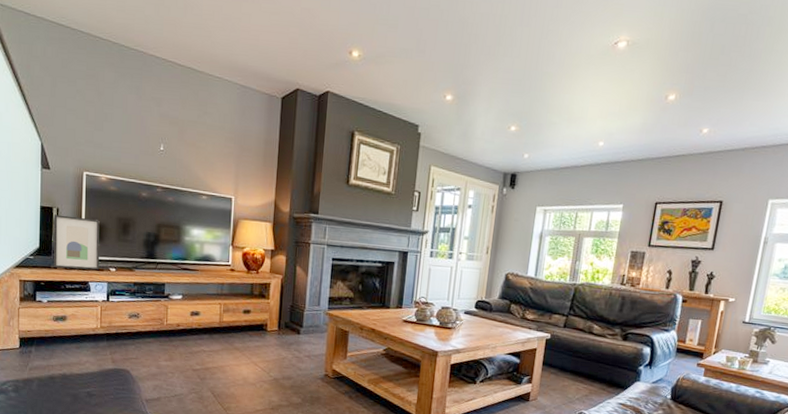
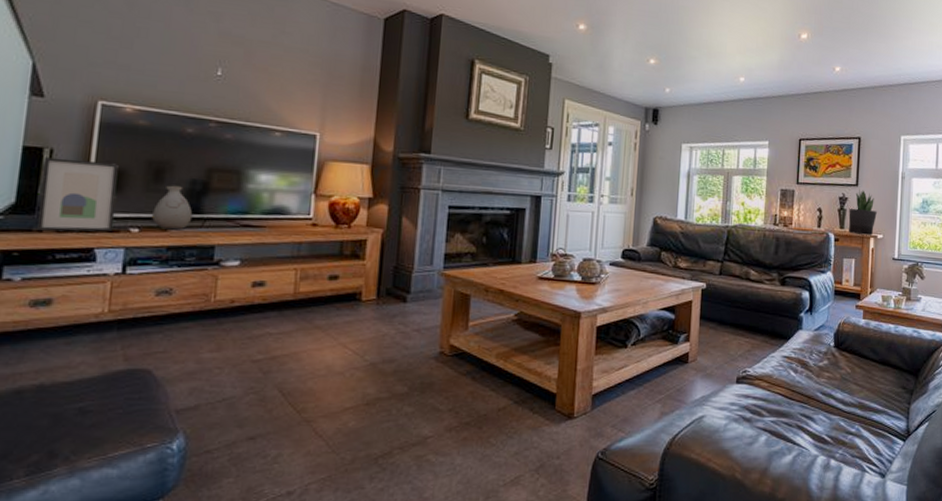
vase: none [123,236,149,271] -> present [152,185,193,230]
planter: none [698,252,732,299] -> present [848,188,877,236]

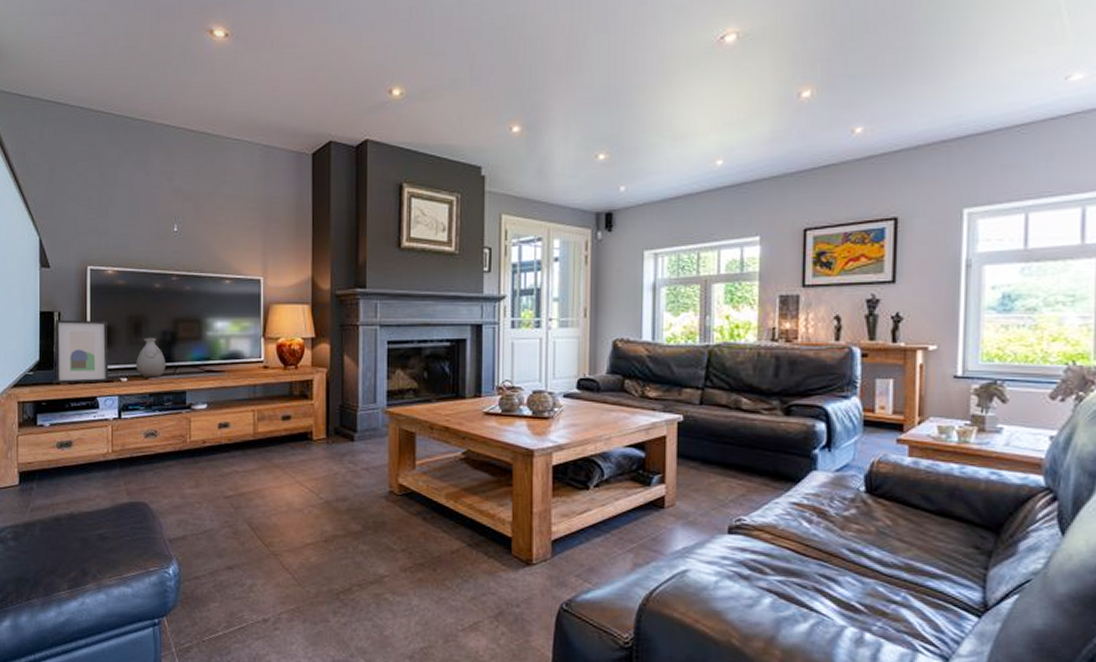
planter: present [848,188,877,236] -> none [882,286,927,348]

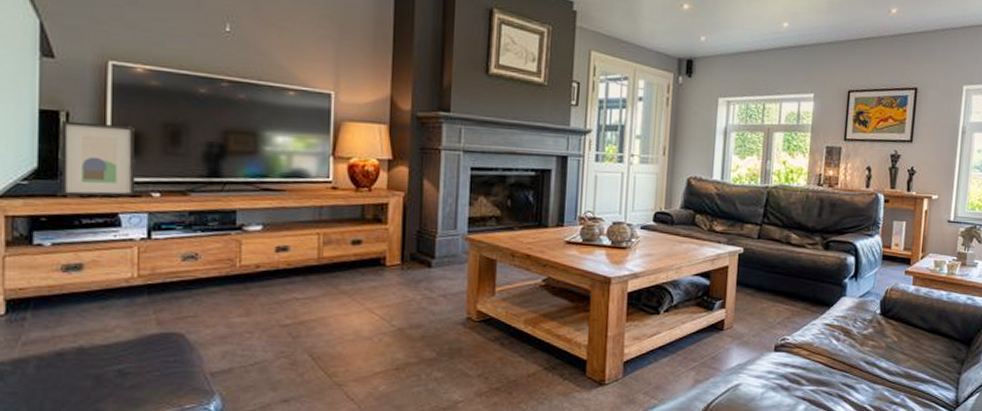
vase: present [136,337,166,378] -> none [172,148,212,195]

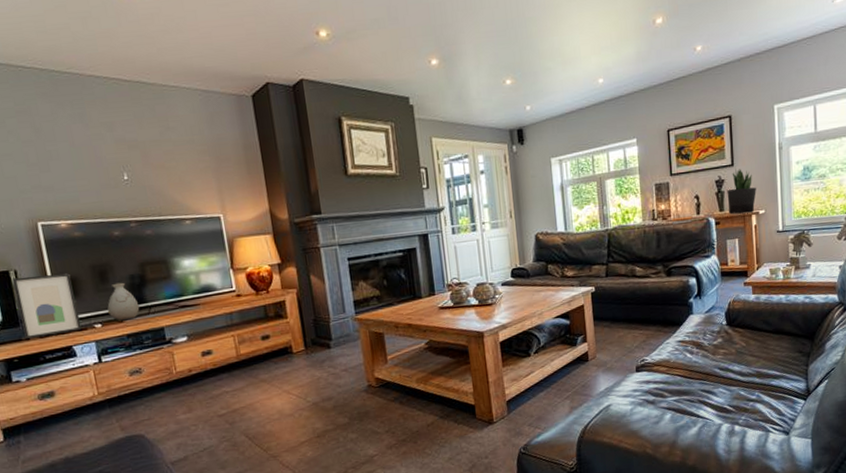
vase: none [172,148,212,195] -> present [107,282,140,321]
planter: none [900,145,933,197] -> present [727,168,756,215]

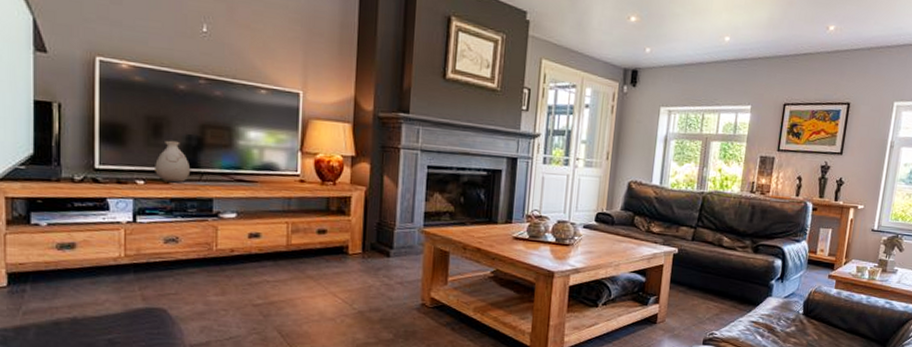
picture frame: present [13,273,82,339] -> none [54,111,122,183]
planter: present [727,168,756,215] -> none [828,157,860,207]

